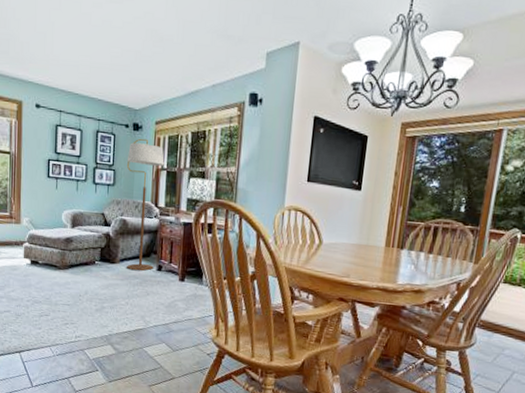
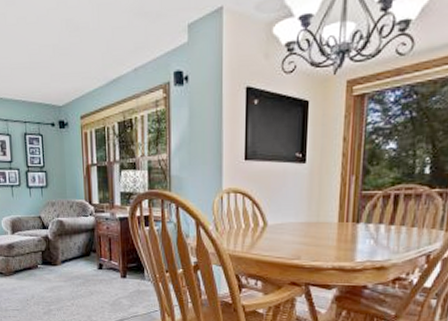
floor lamp: present [127,138,165,271] -> none [56,135,95,271]

